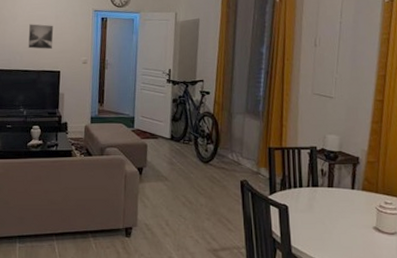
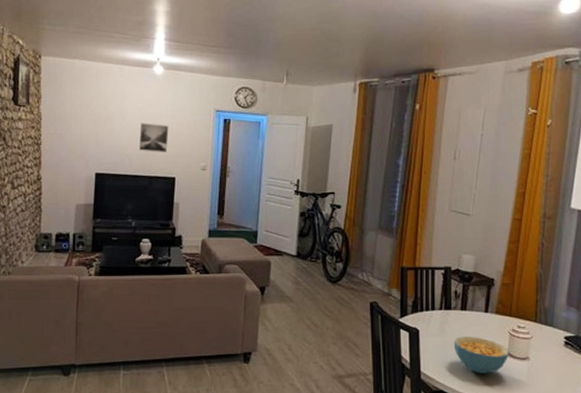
cereal bowl: none [323,211,378,248] -> present [454,336,510,374]

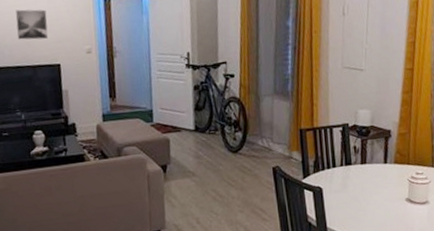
cereal bowl: present [454,336,510,374] -> none [357,188,410,223]

